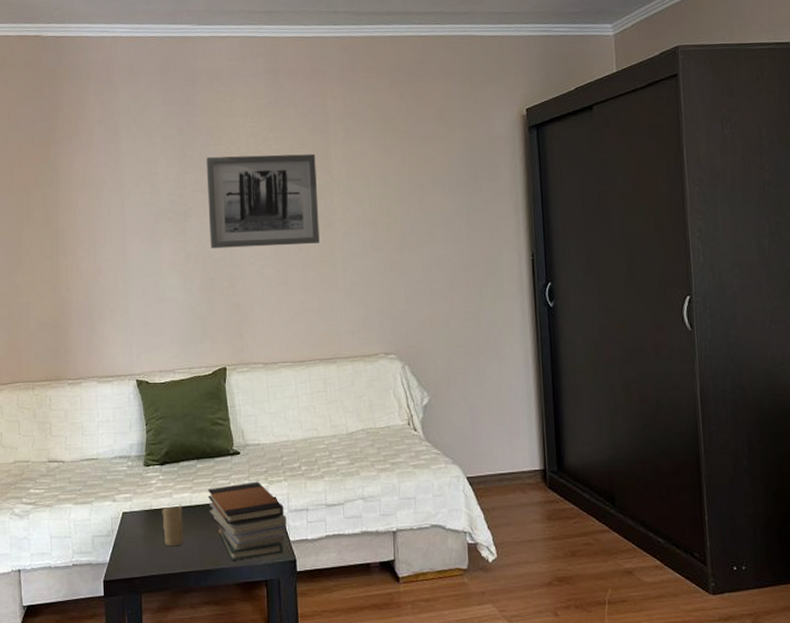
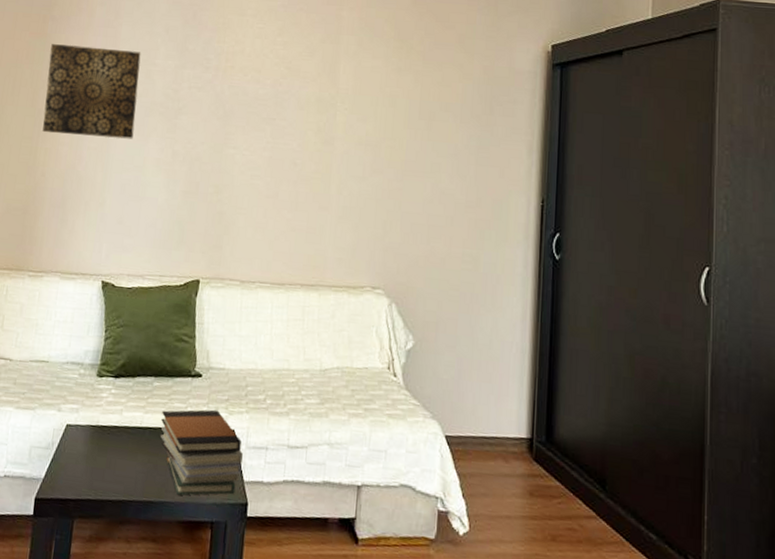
wall art: none [57,163,147,251] -> present [42,44,141,139]
candle: present [162,505,183,547] -> none [107,425,132,471]
wall art: present [206,154,320,249] -> none [200,53,324,159]

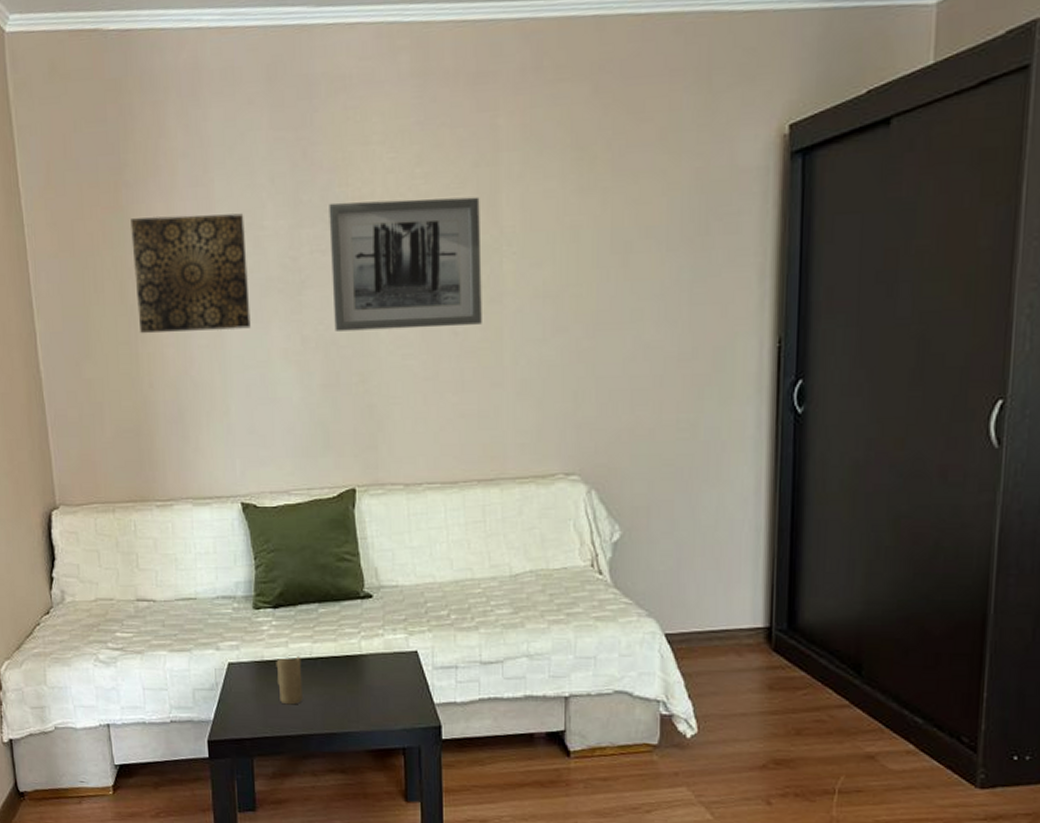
candle: none [107,425,132,471] -> present [276,657,303,705]
book stack: present [160,409,244,496] -> none [333,631,431,724]
wall art: none [200,53,324,159] -> present [329,197,482,331]

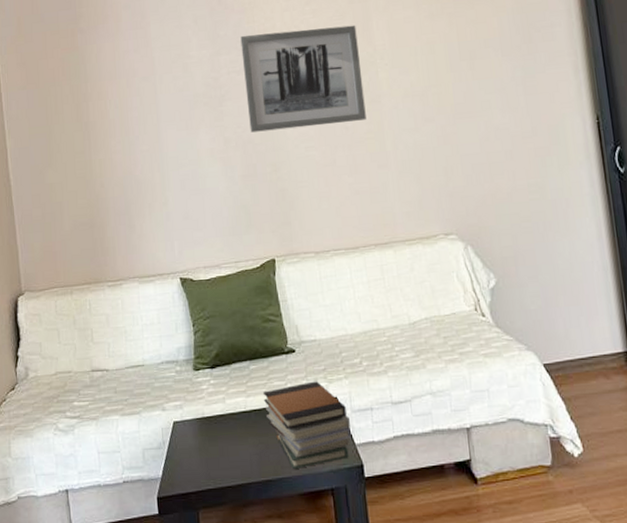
wall art: present [131,213,251,334] -> none [85,47,183,145]
candle: present [276,657,303,705] -> none [215,411,240,457]
book stack: none [333,631,431,724] -> present [263,381,351,469]

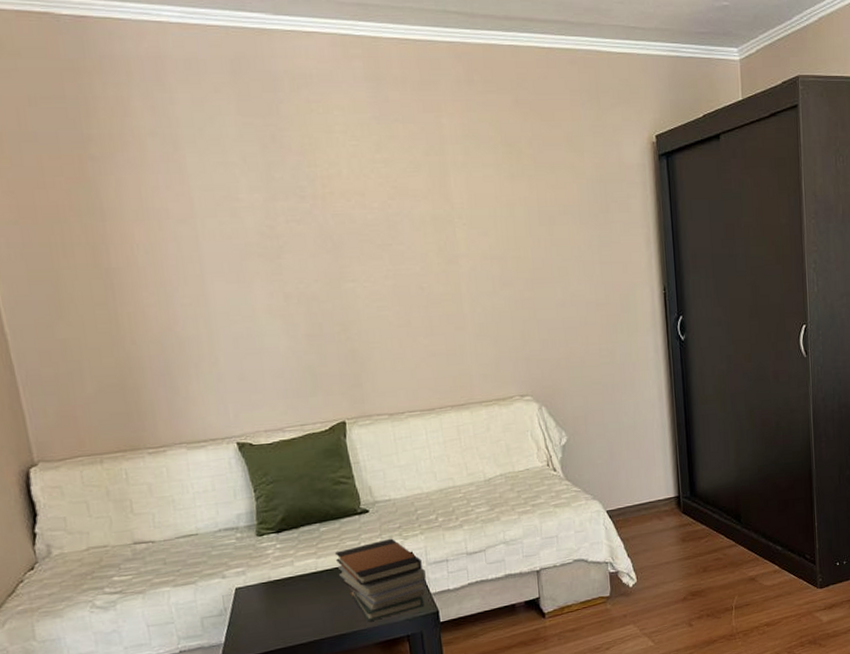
wall art: present [240,25,366,133] -> none [300,179,443,289]

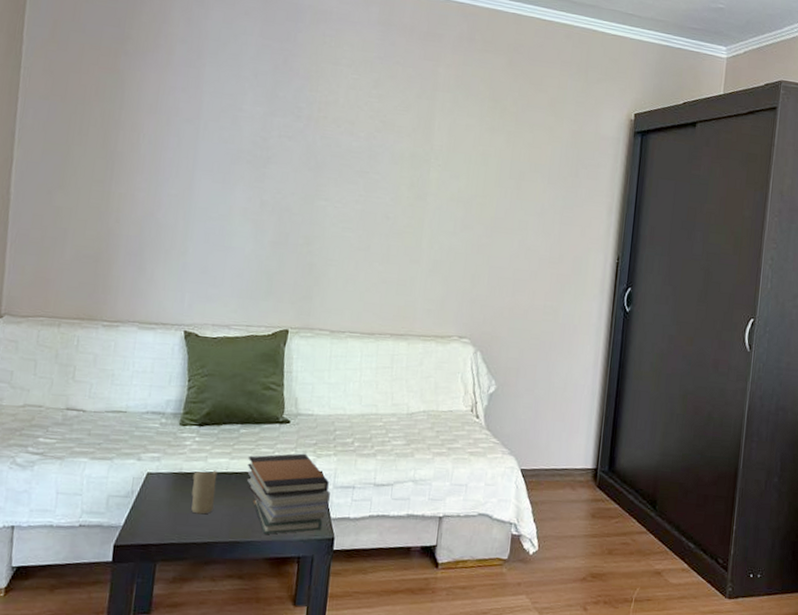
candle: none [283,572,312,617] -> present [191,471,218,515]

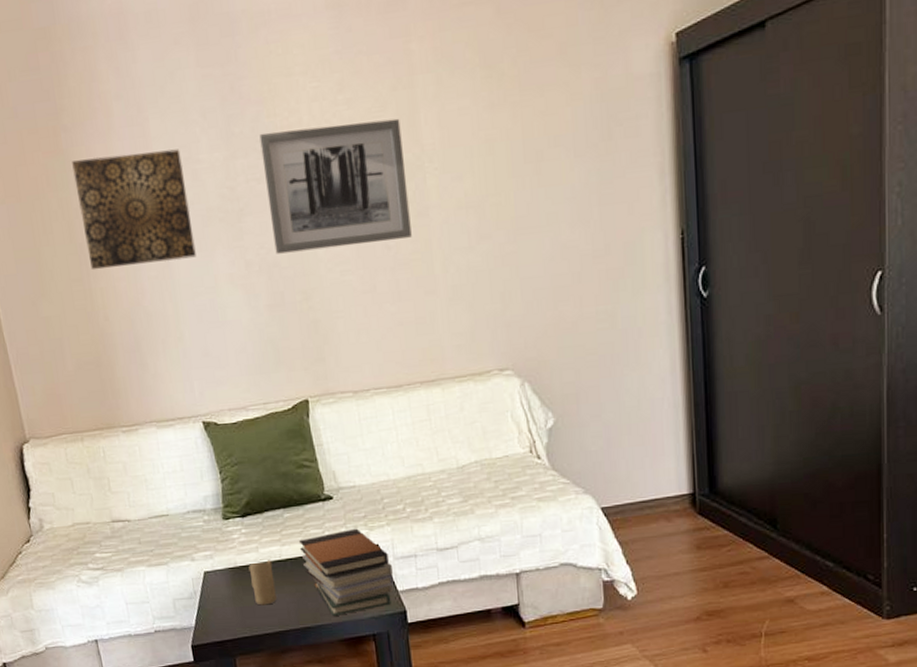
wall art: none [116,81,227,187] -> present [72,149,196,271]
wall art: none [290,102,419,214] -> present [259,118,412,254]

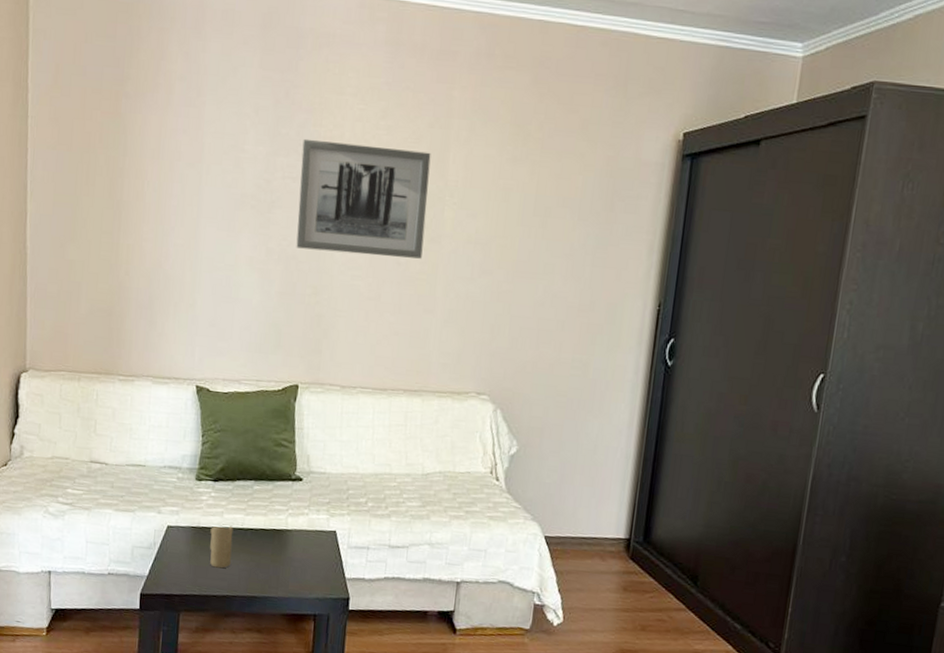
wall art: present [72,149,196,271] -> none [123,125,228,235]
book stack: present [299,528,394,616] -> none [262,511,345,591]

